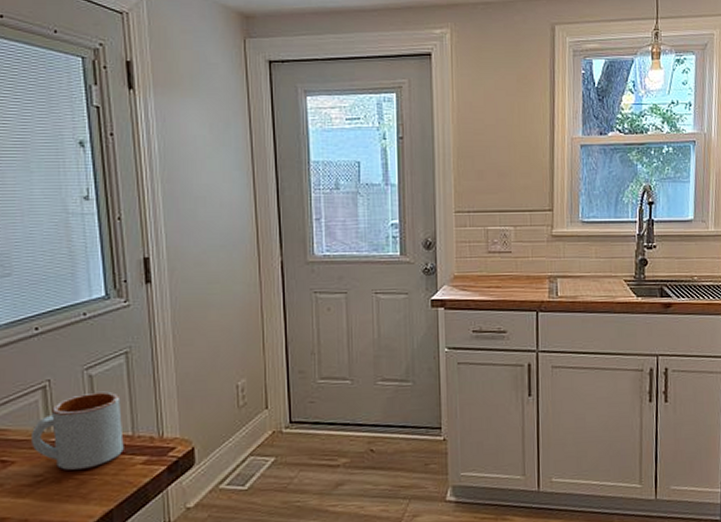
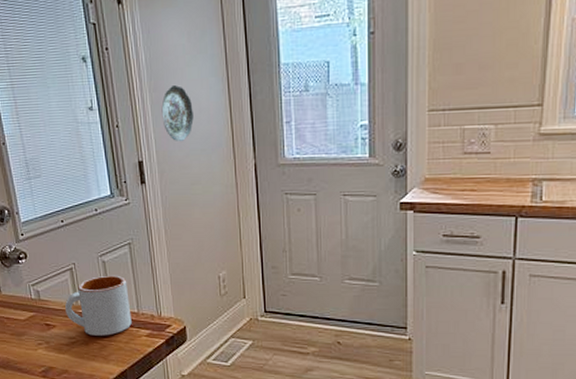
decorative plate: none [175,177,213,236] -> present [161,85,194,141]

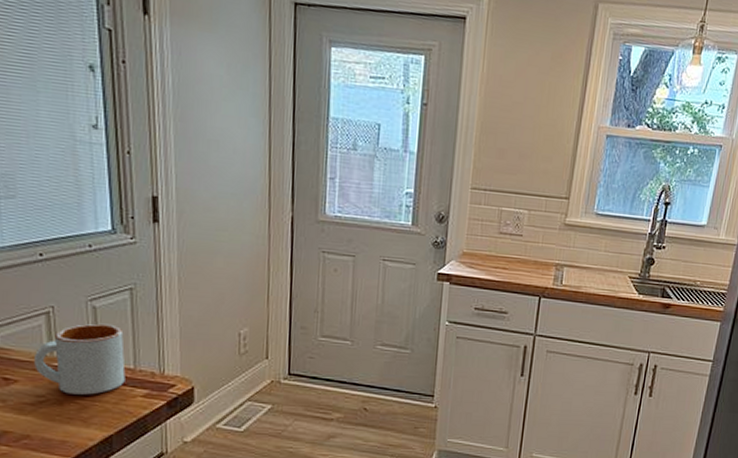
decorative plate: present [161,85,194,141] -> none [187,118,226,181]

